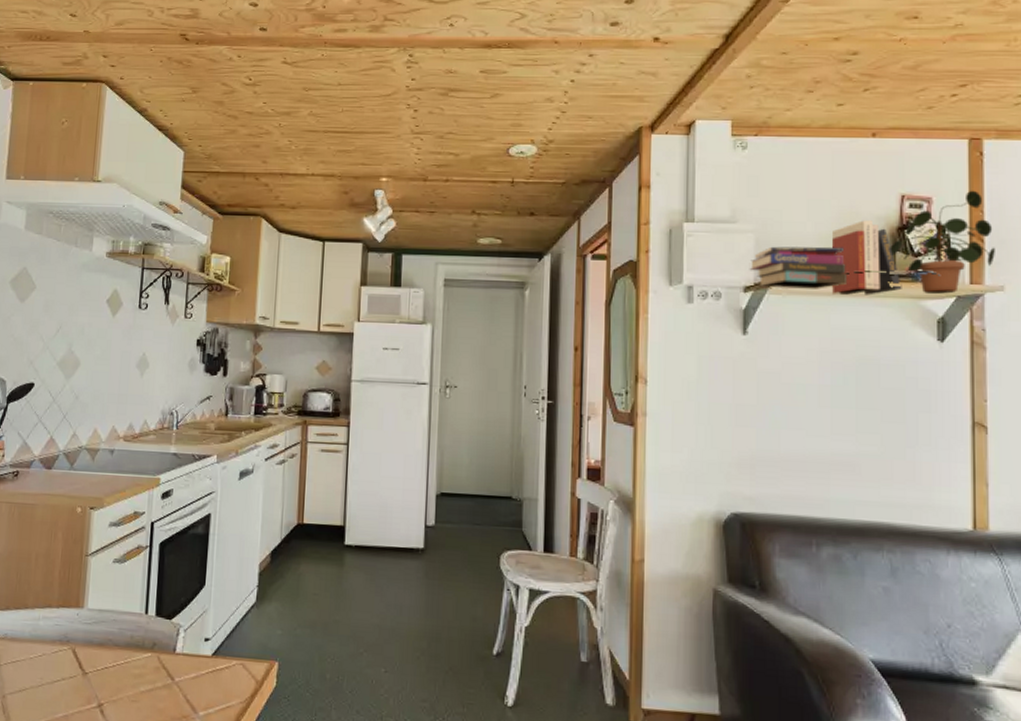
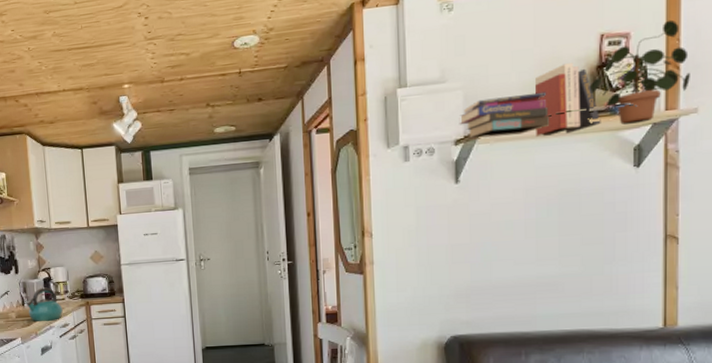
kettle: none [230,396,274,439] -> present [26,287,63,322]

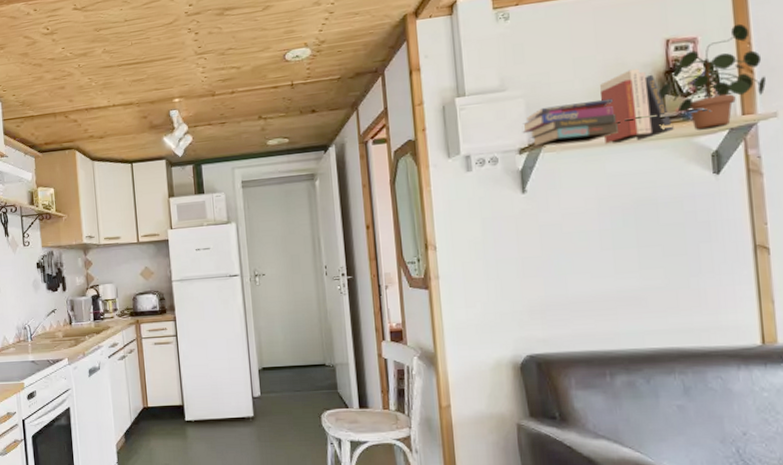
kettle: present [26,287,63,322] -> none [73,305,112,342]

